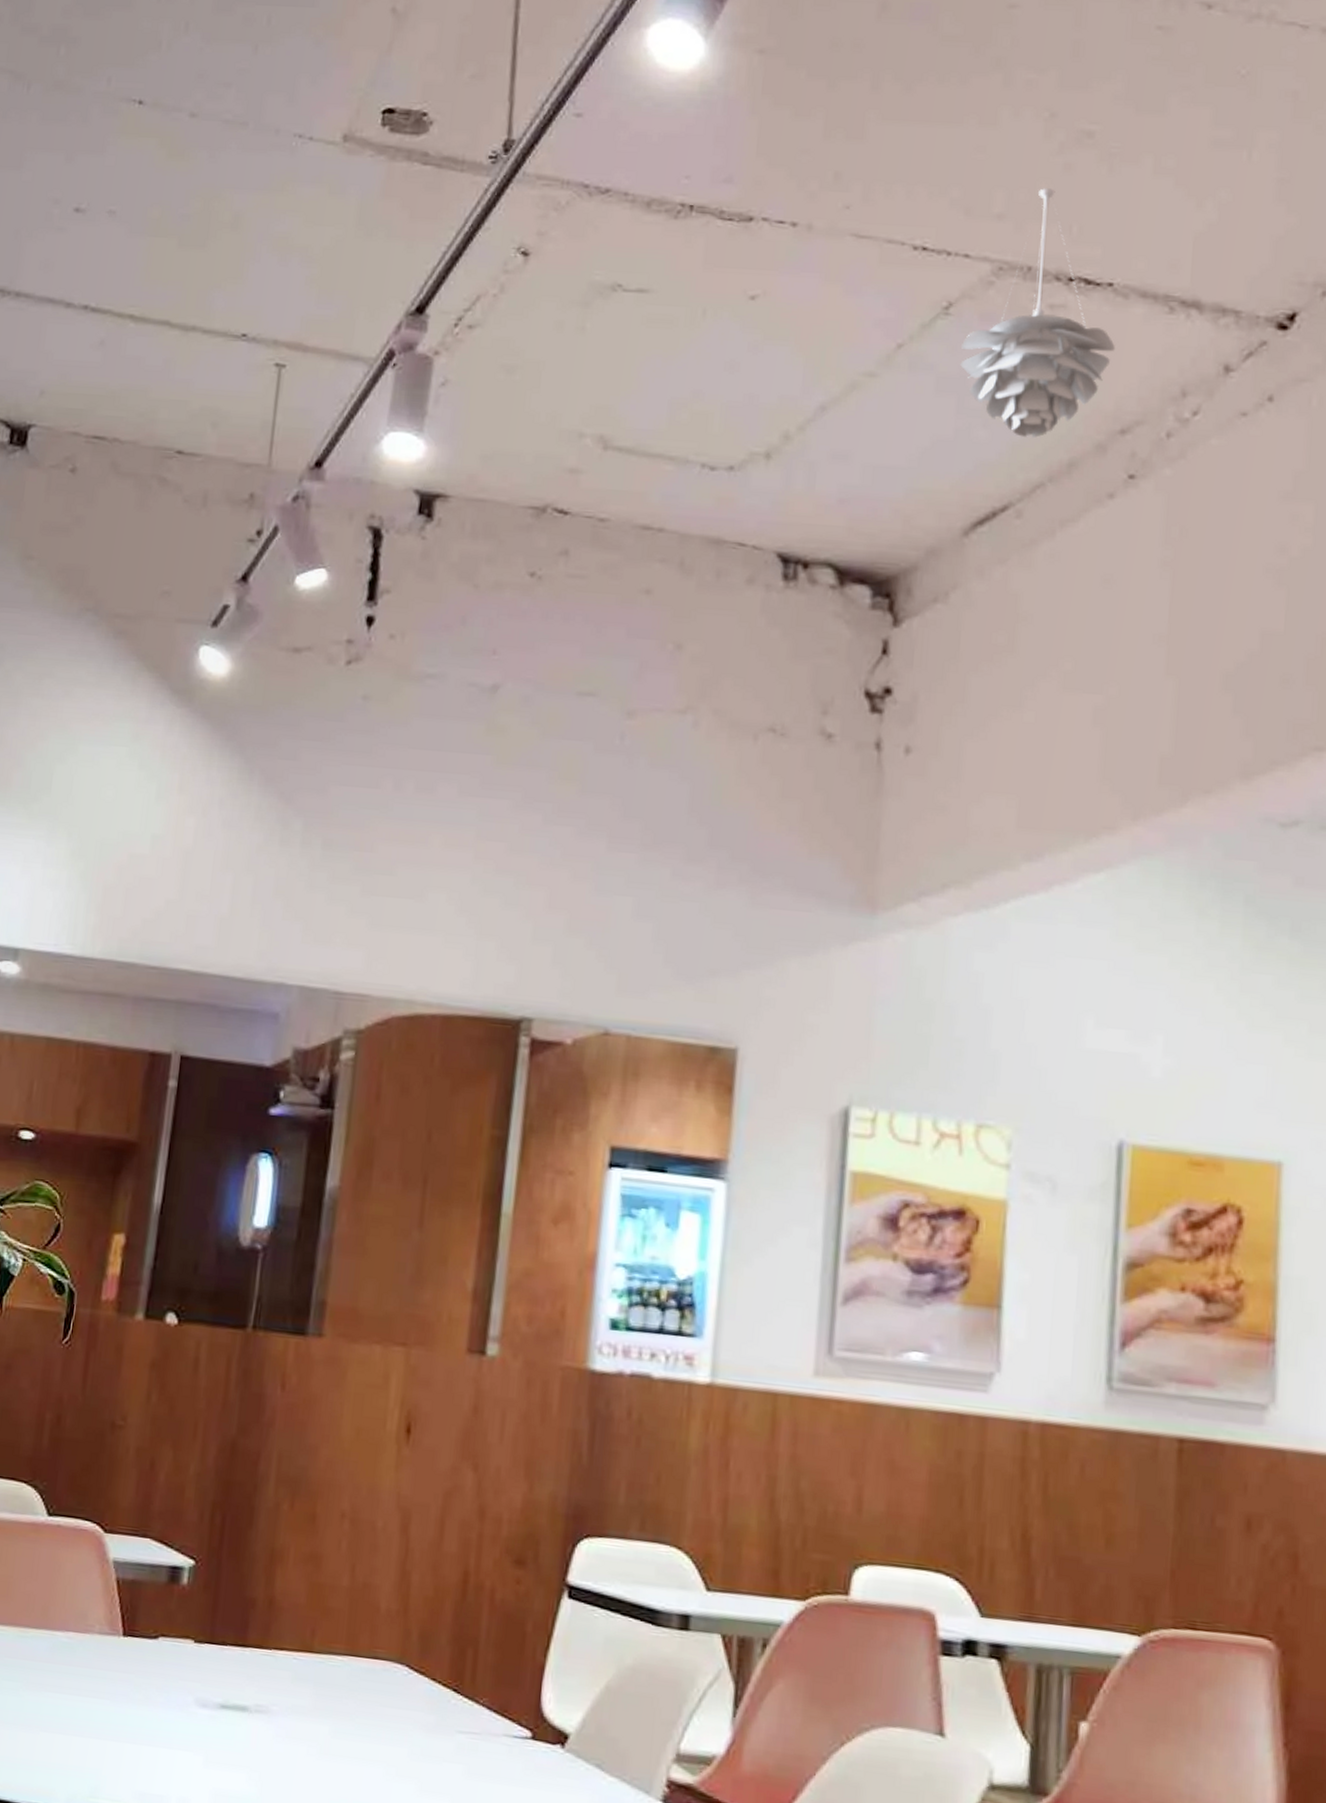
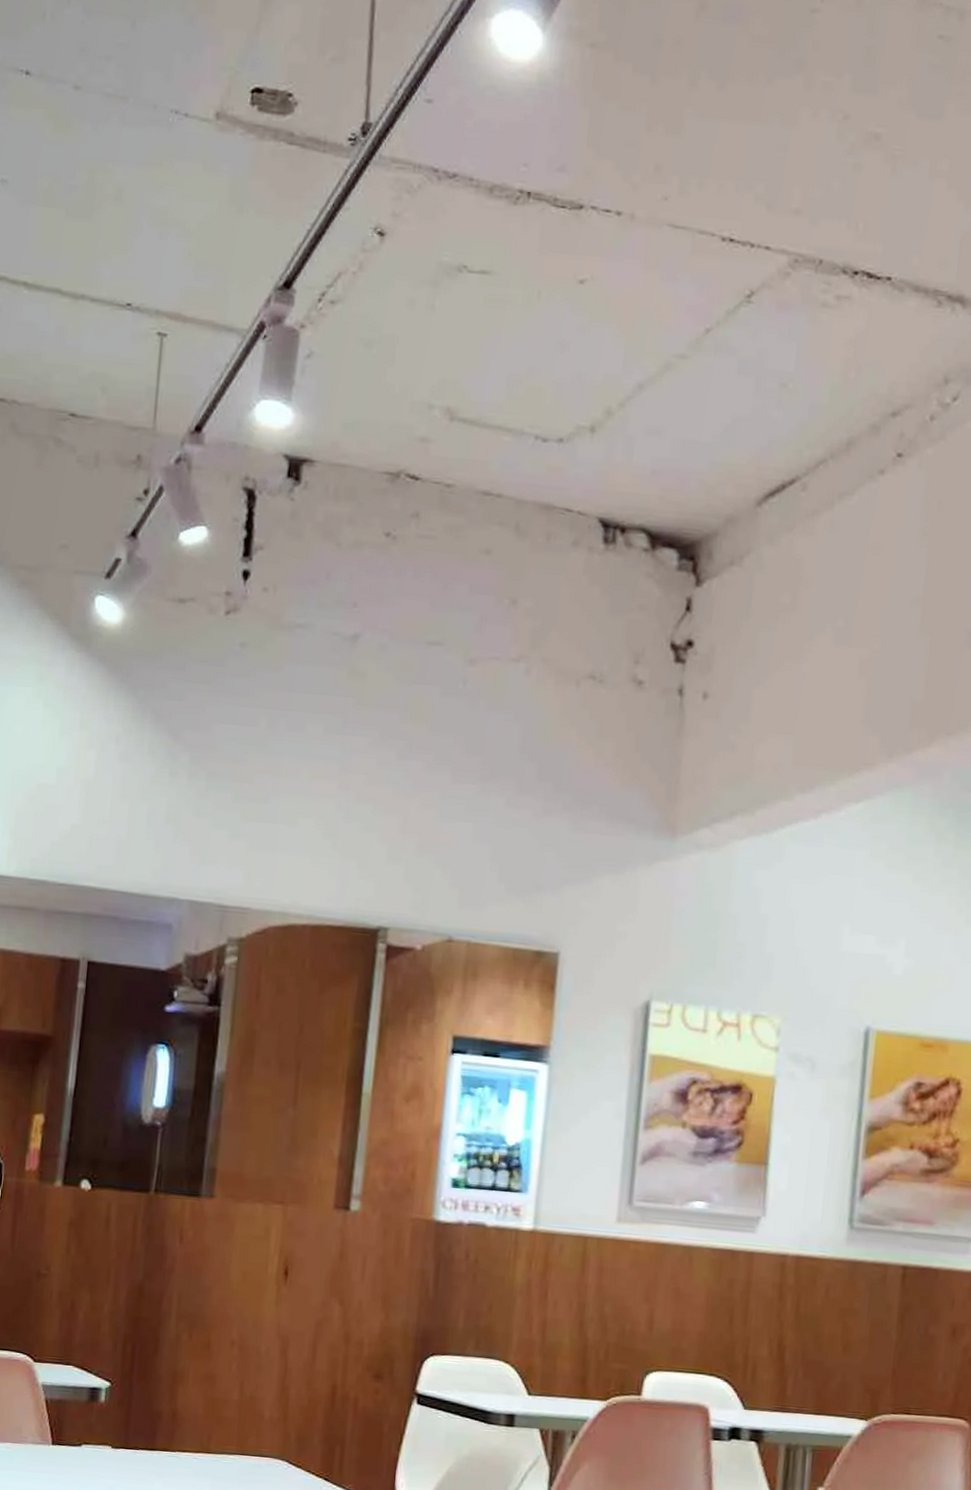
pendant light: present [960,187,1115,438] -> none [759,185,891,418]

